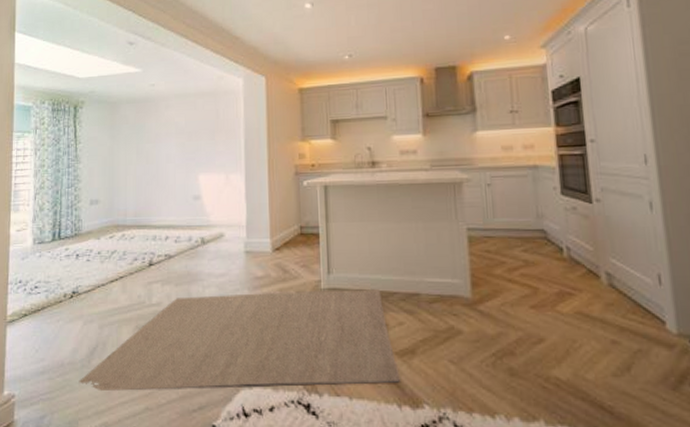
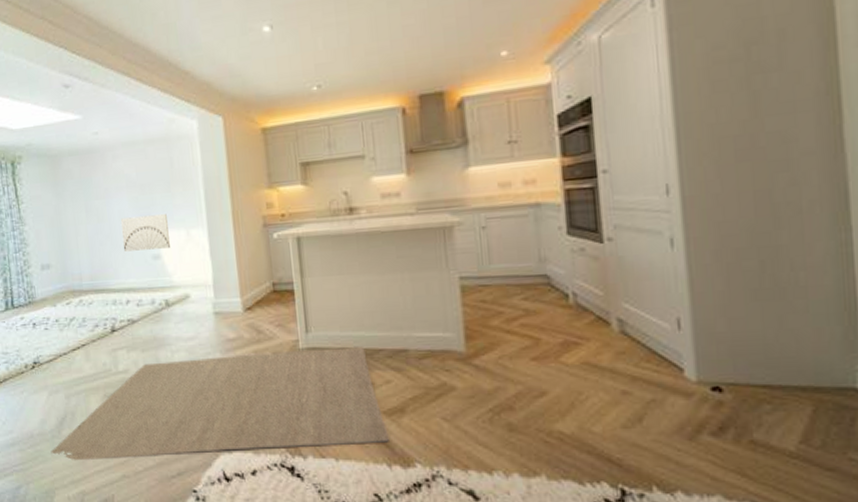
wall art: none [167,159,210,191] -> present [120,214,170,252]

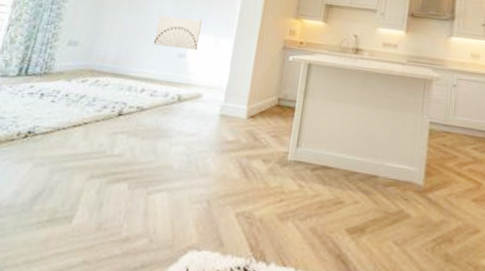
rug: present [50,347,389,461] -> none [13,151,347,259]

